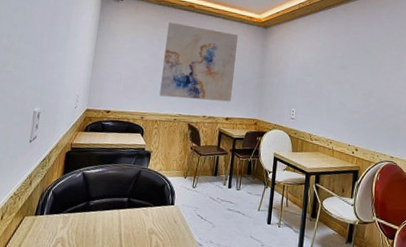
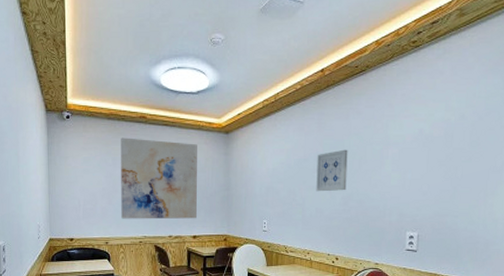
wall art: none [341,52,370,88] -> present [316,149,348,192]

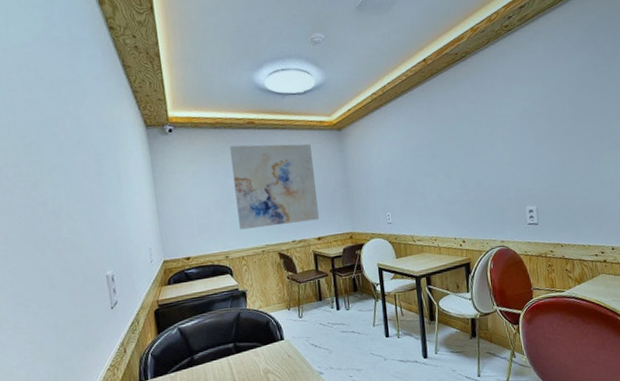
wall art: present [316,149,348,192] -> none [431,133,464,178]

